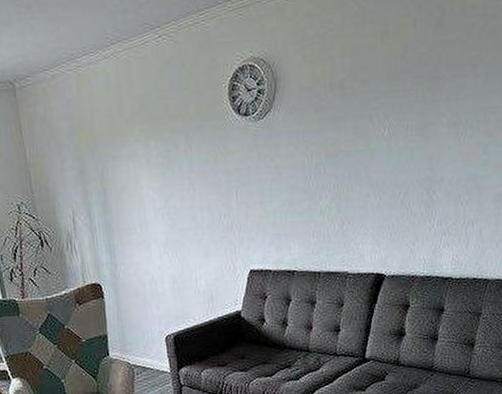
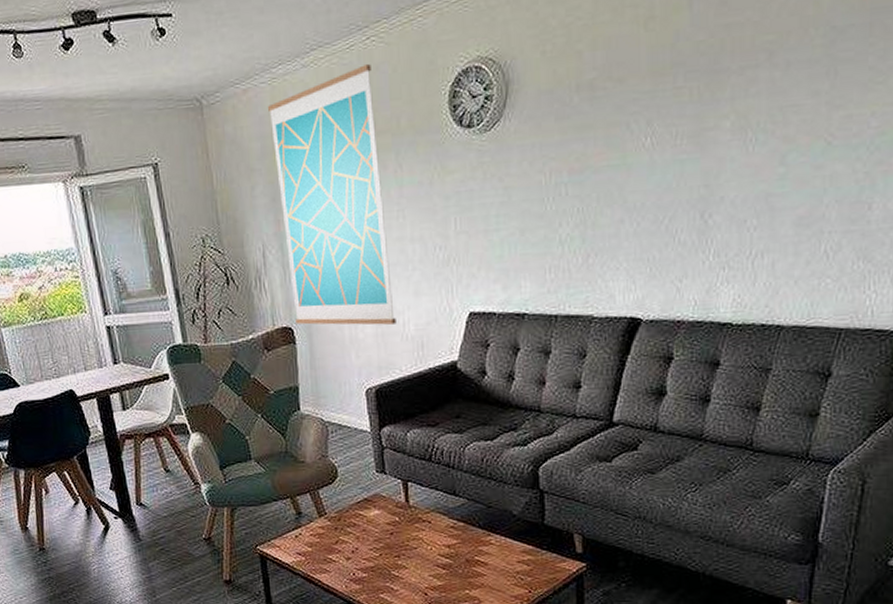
wall art: none [73,59,190,282] -> present [267,64,396,325]

